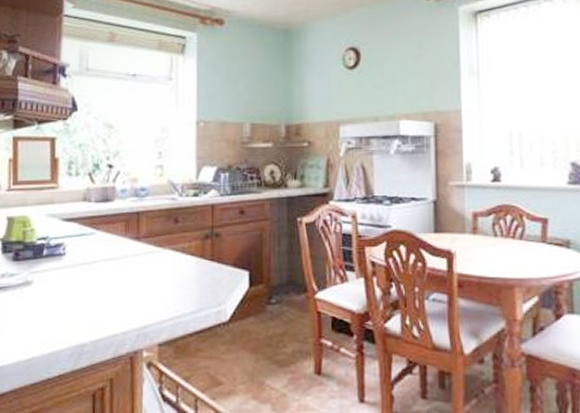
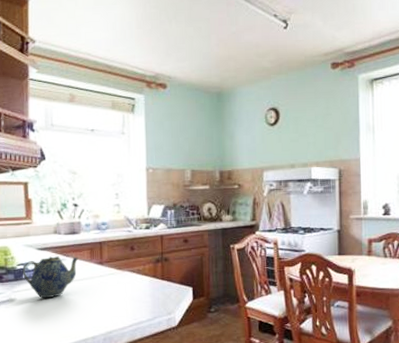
teapot: none [43,229,112,282] -> present [23,256,80,299]

